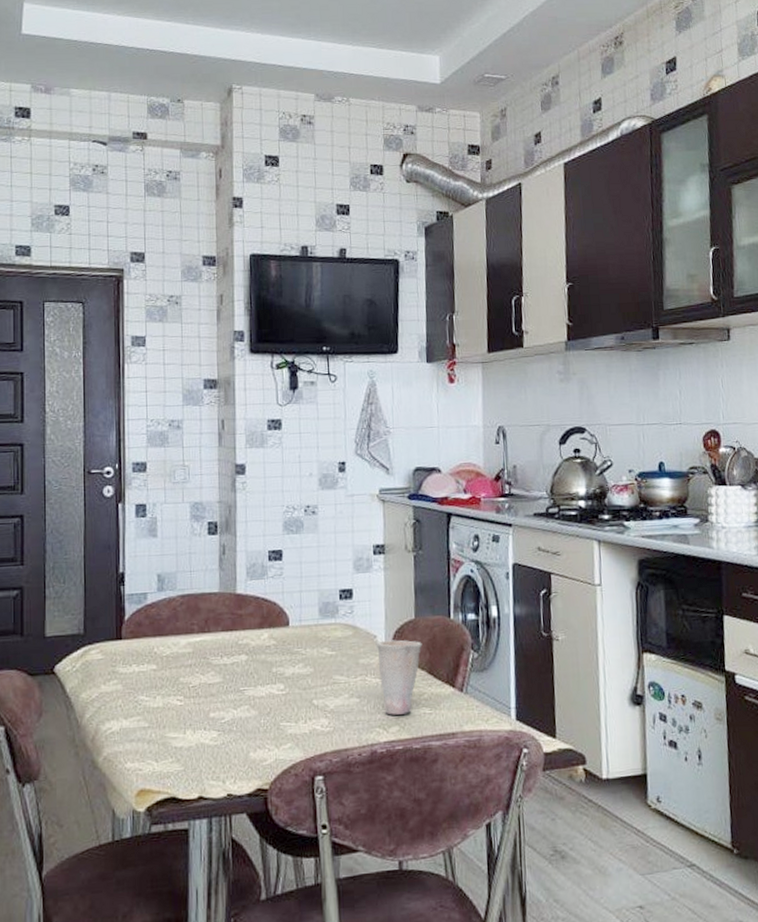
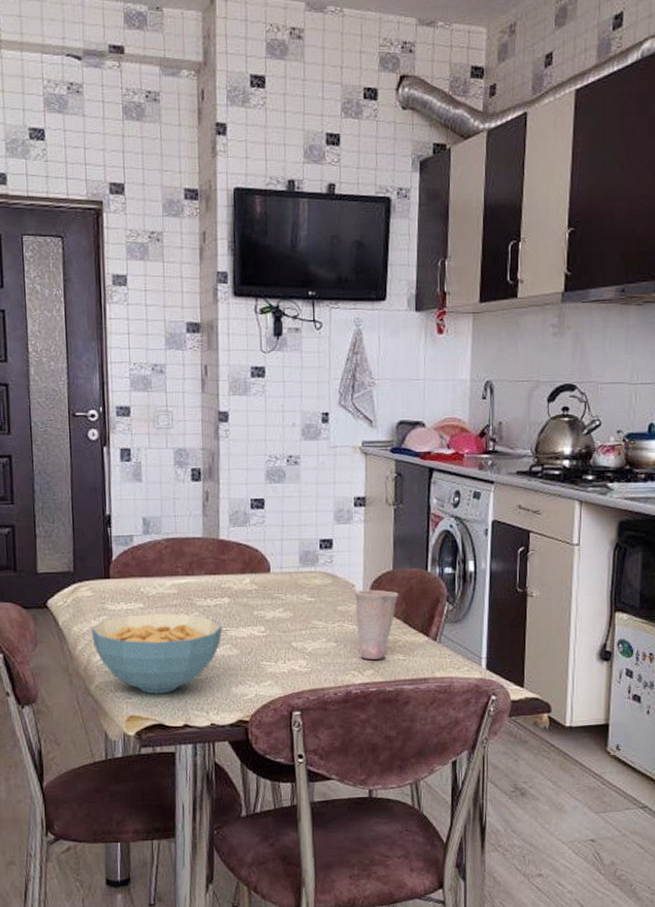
cereal bowl: none [100,674,239,764] -> present [90,613,222,694]

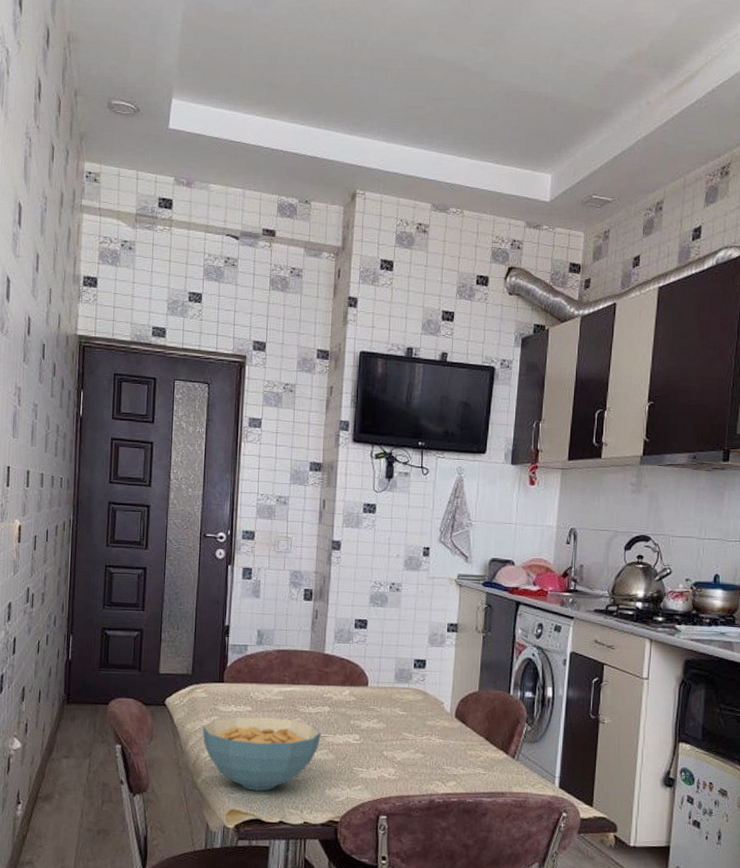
cup: present [353,589,399,660] -> none [442,707,483,772]

